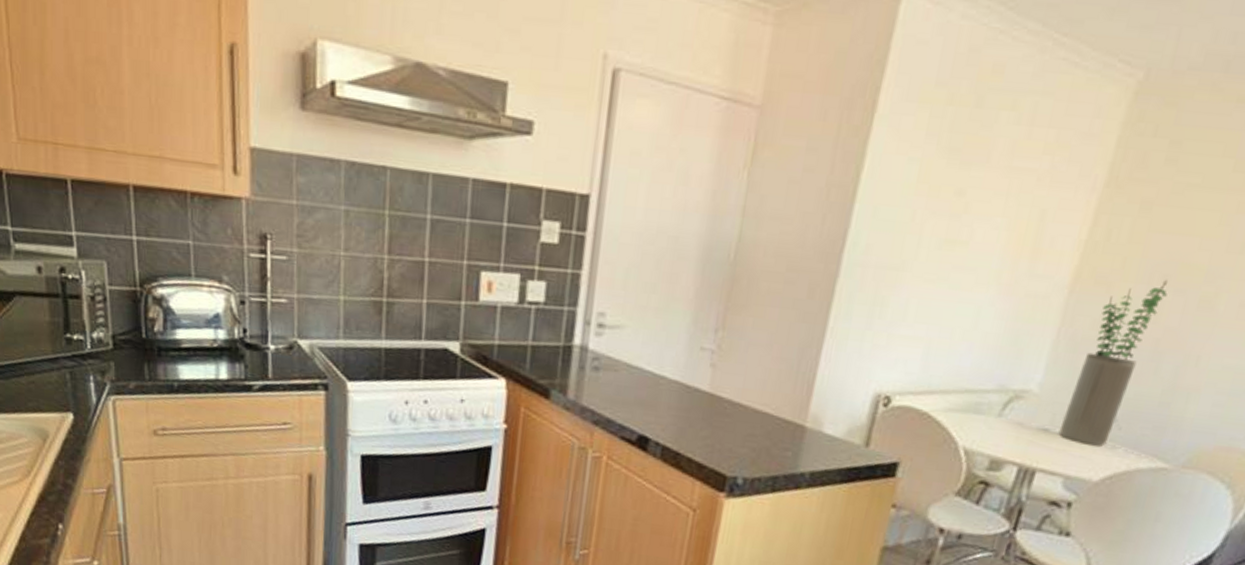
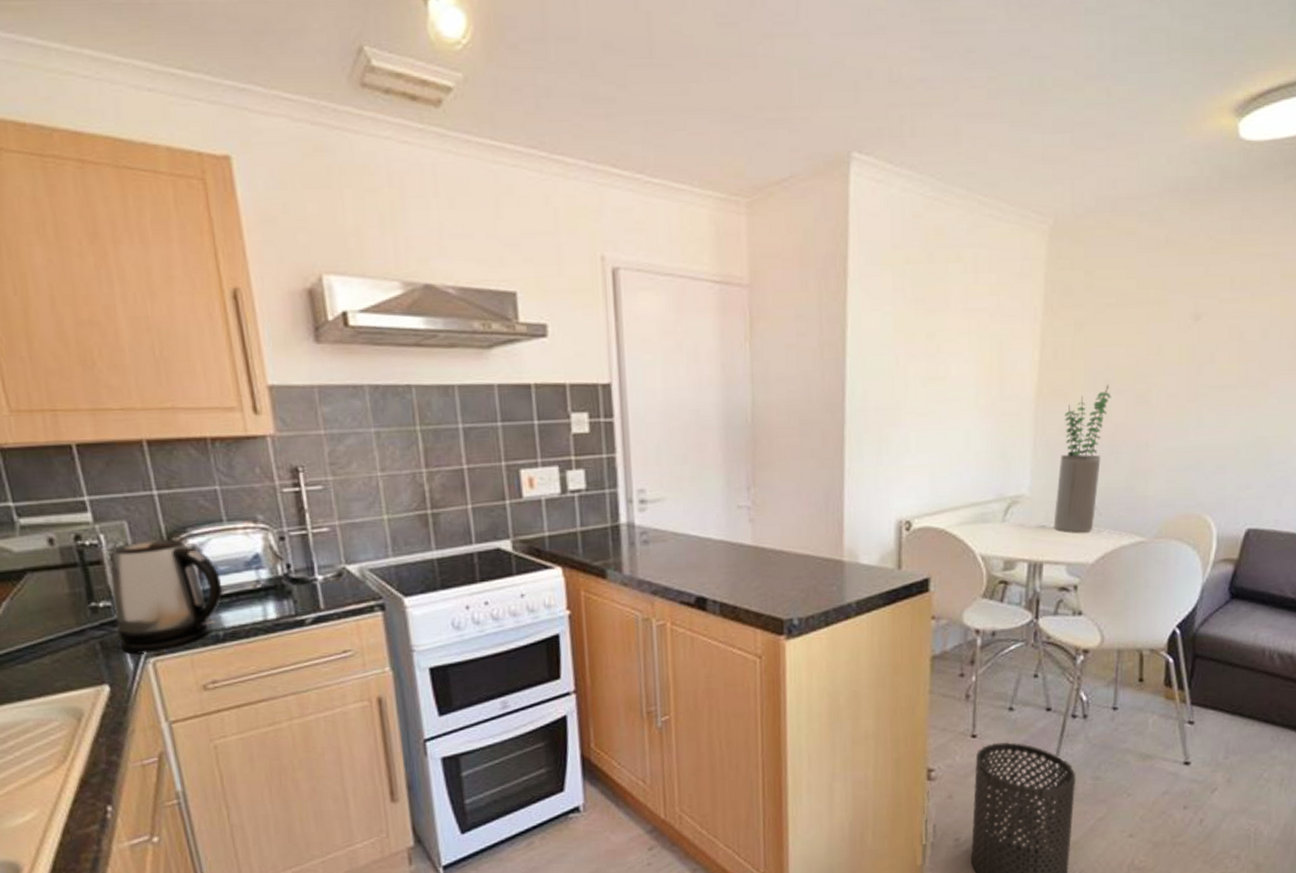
kettle: none [85,282,182,392] -> present [108,539,222,654]

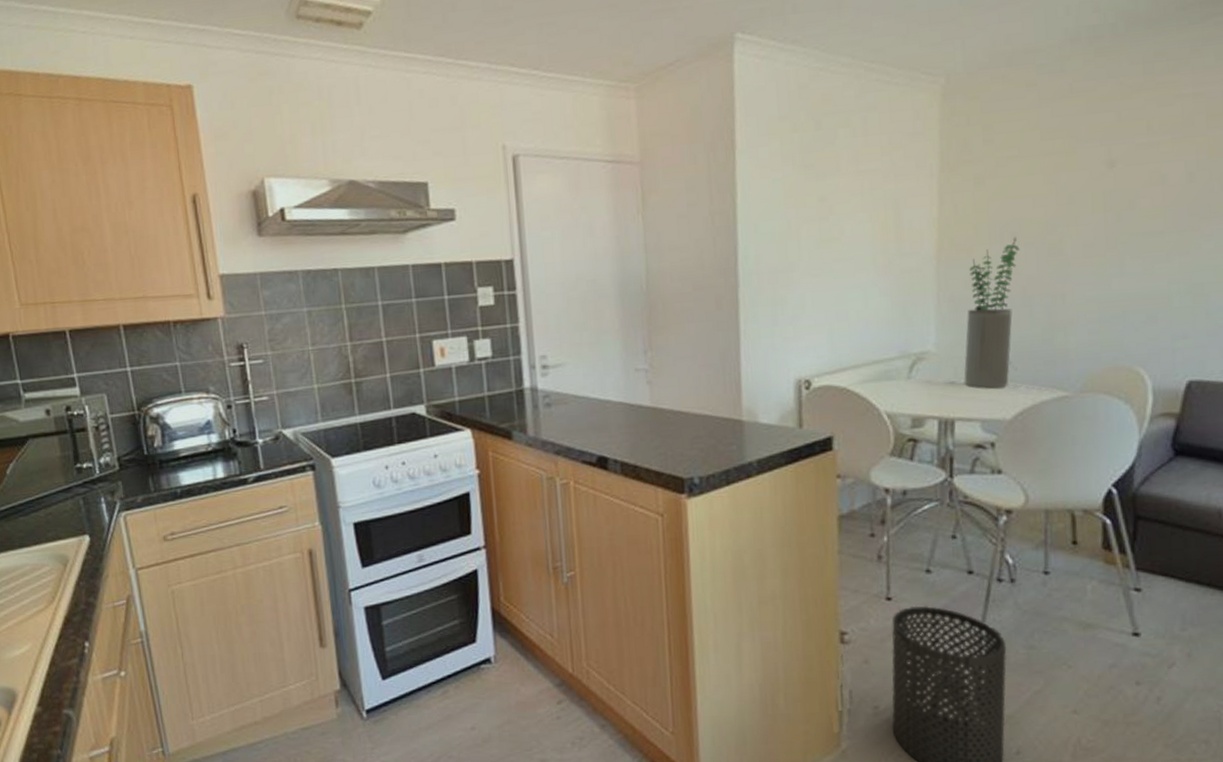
kettle: present [108,539,222,654] -> none [91,409,180,509]

